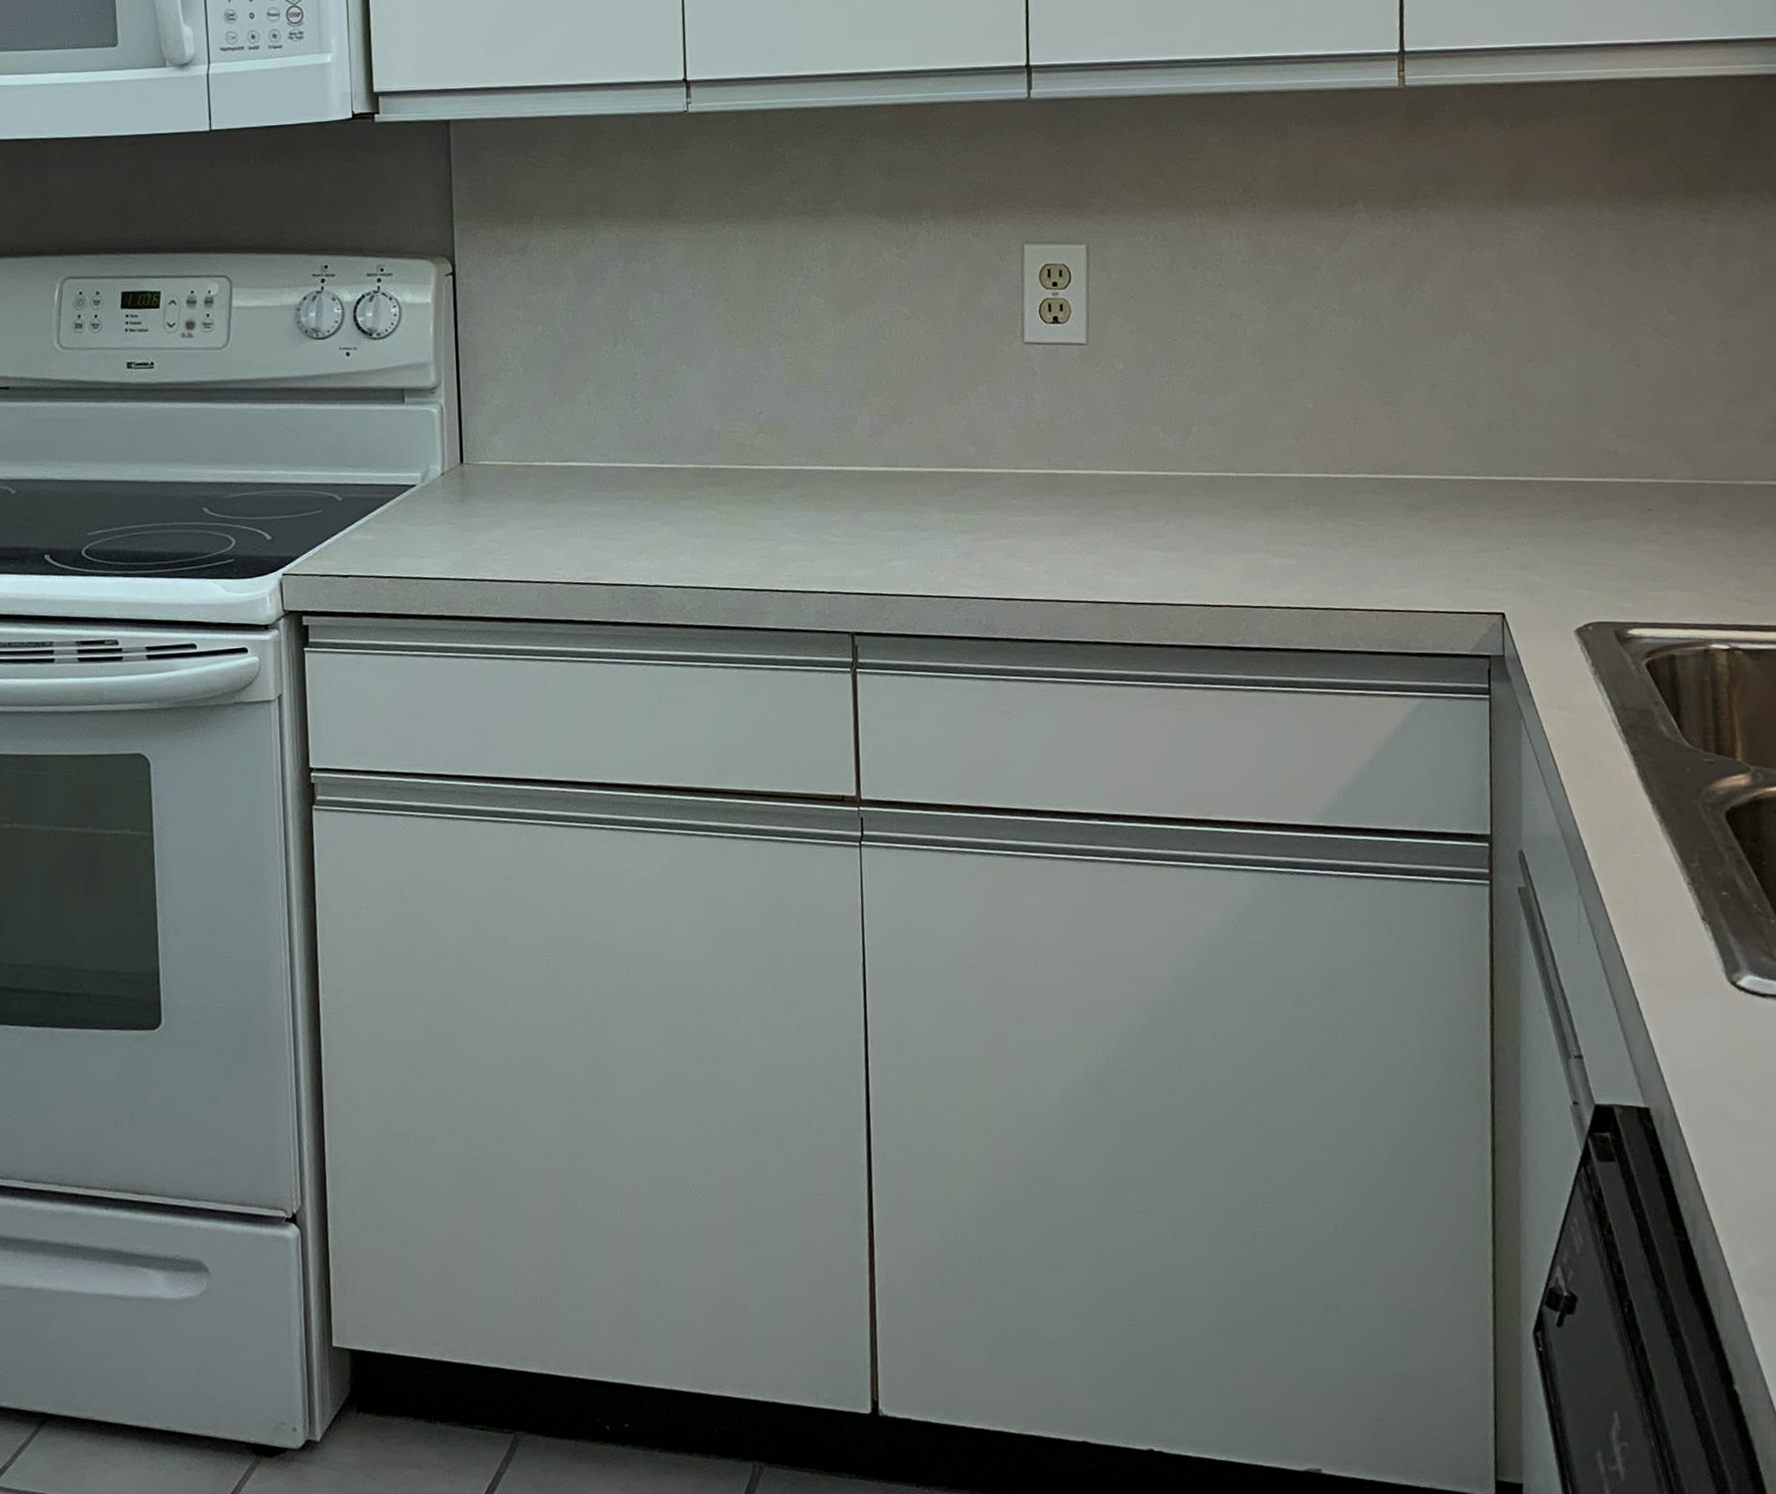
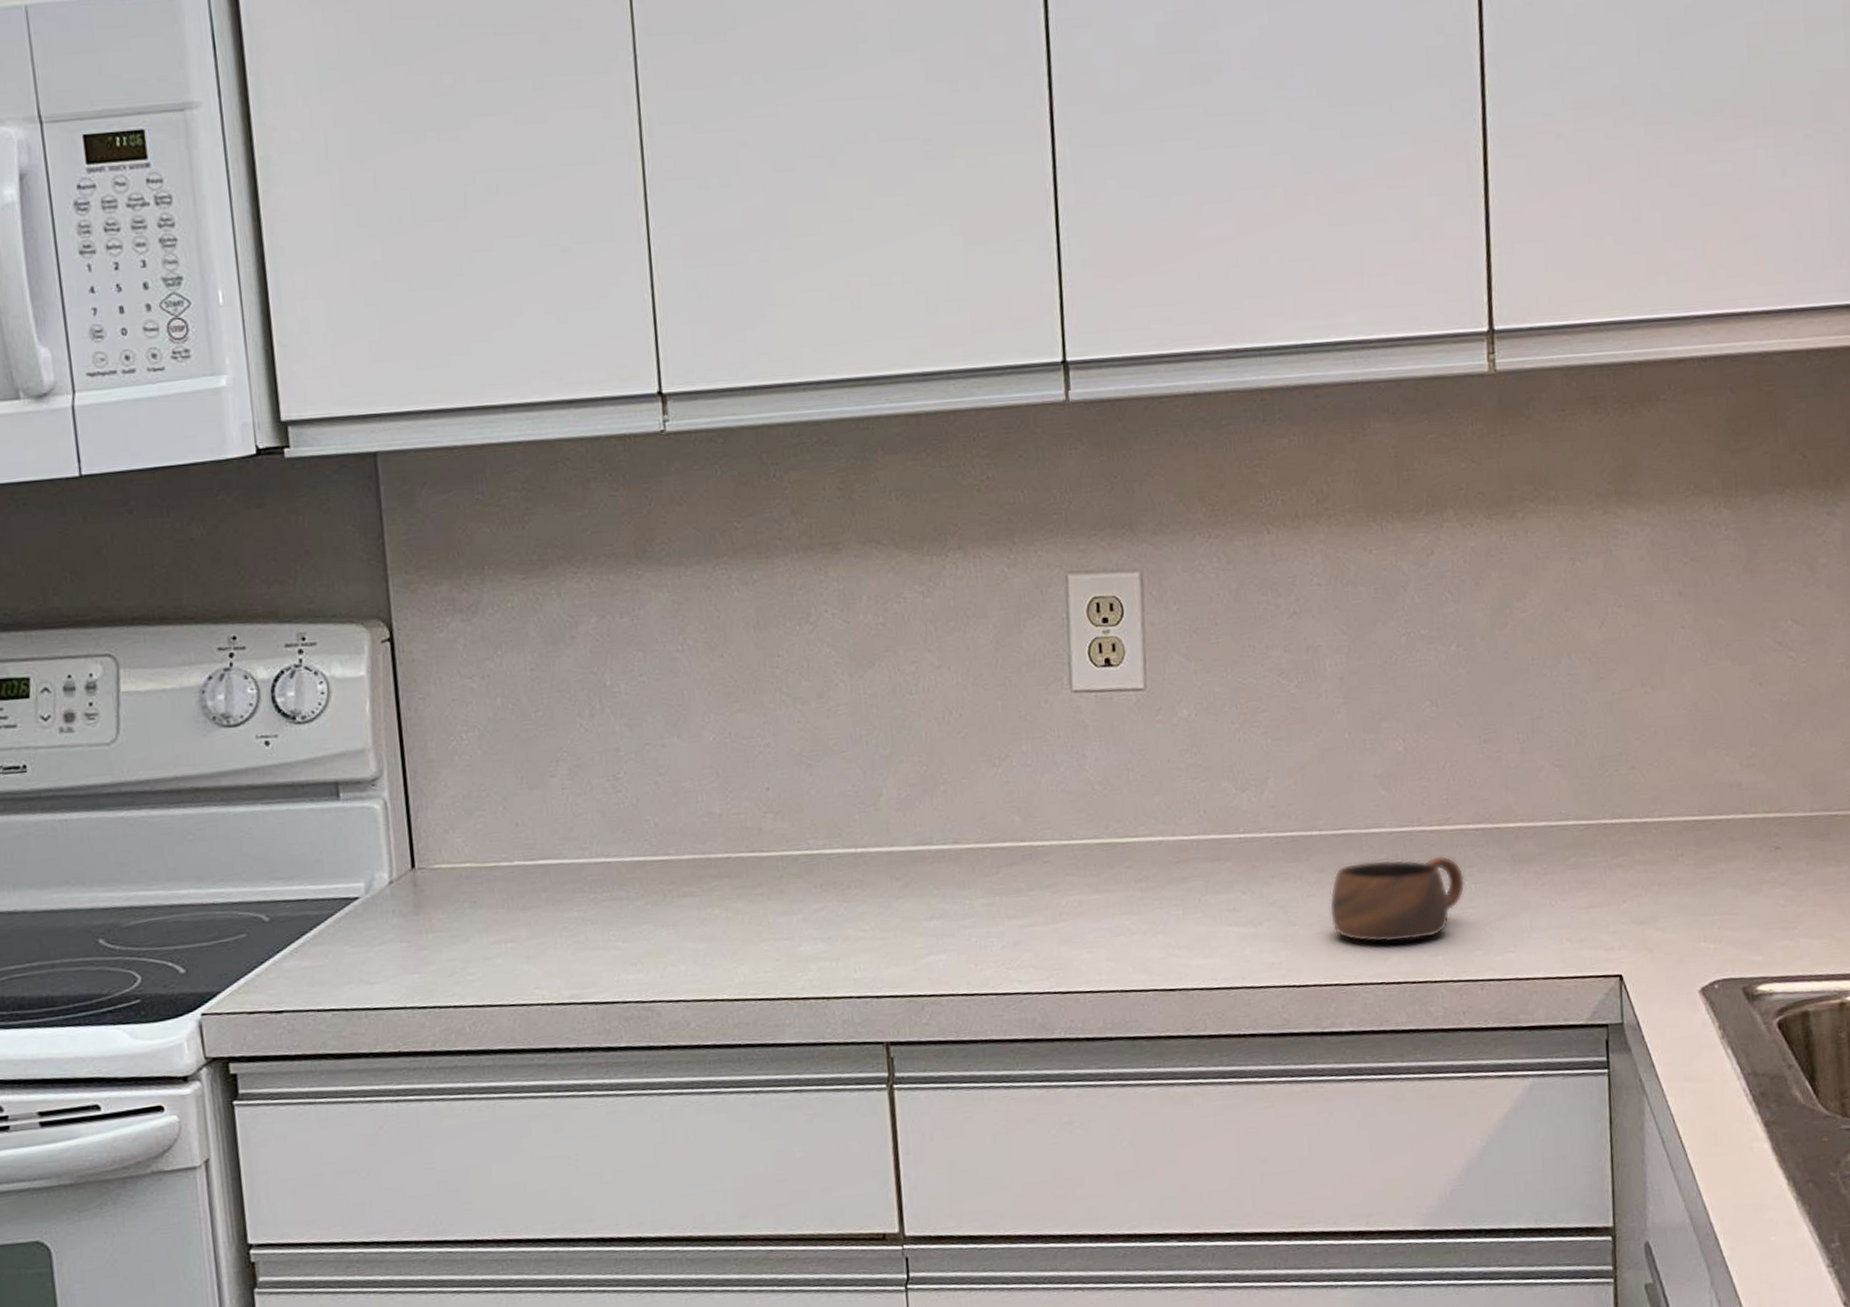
cup: none [1242,500,1365,573] -> present [1329,855,1465,943]

